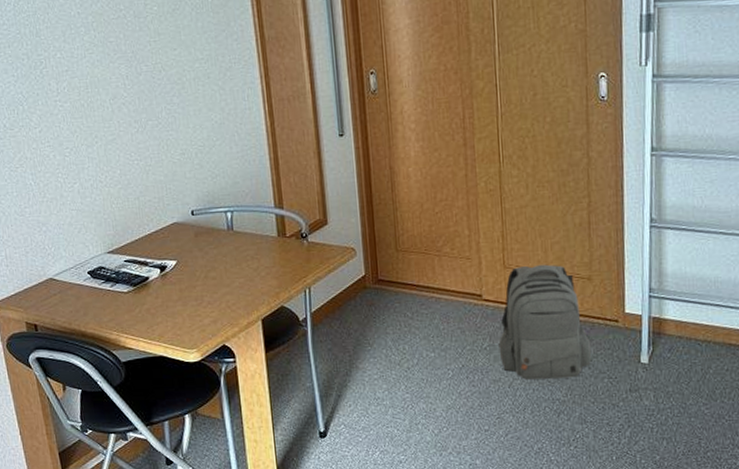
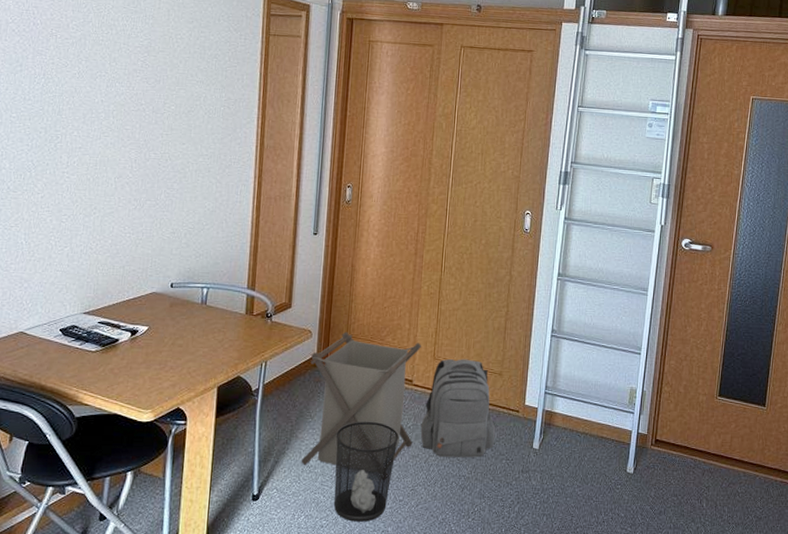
laundry basket: none [359,245,492,408] -> present [301,331,421,479]
waste bin: none [401,344,474,456] -> present [333,421,399,522]

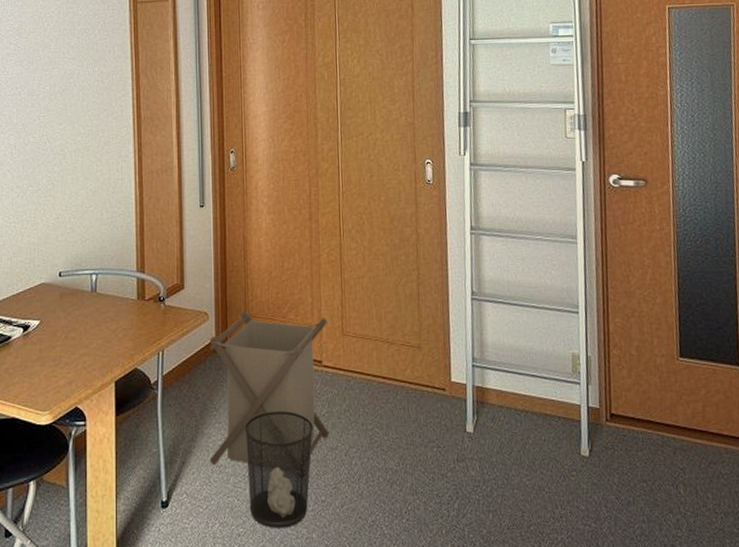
backpack: present [420,359,496,458] -> none [336,332,422,448]

